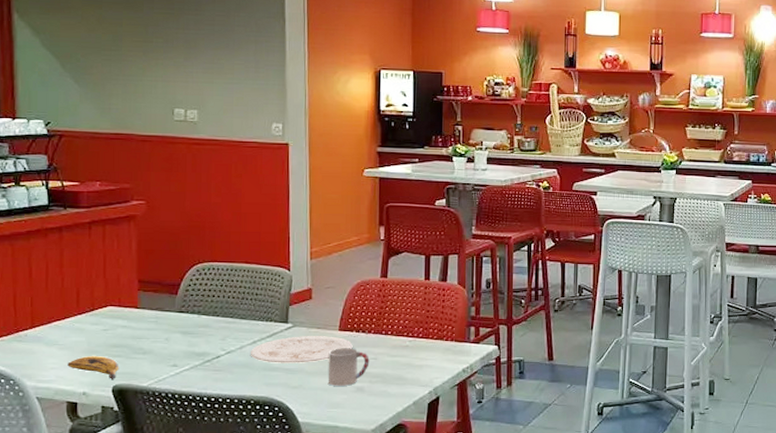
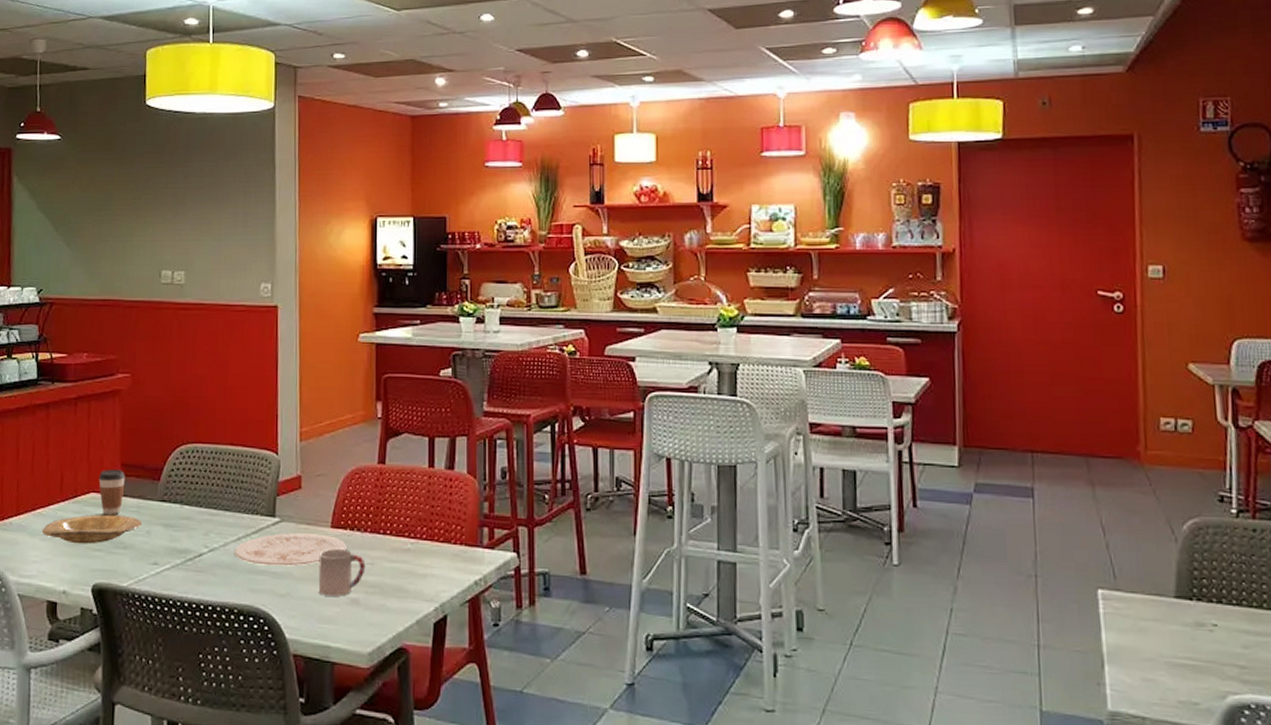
plate: none [59,325,161,351] -> present [42,514,143,544]
banana: present [67,356,119,379] -> none [49,549,100,577]
coffee cup: none [116,286,143,326] -> present [98,469,126,516]

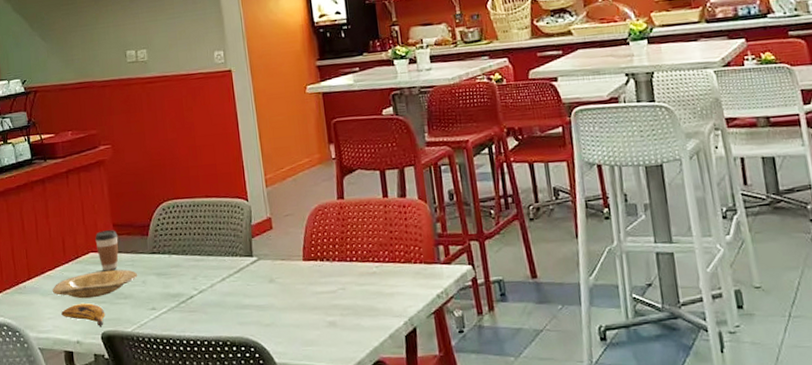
banana: none [49,549,100,577] -> present [61,303,106,326]
plate: present [234,533,347,566] -> none [220,267,319,301]
cup: present [318,549,366,596] -> none [295,278,338,322]

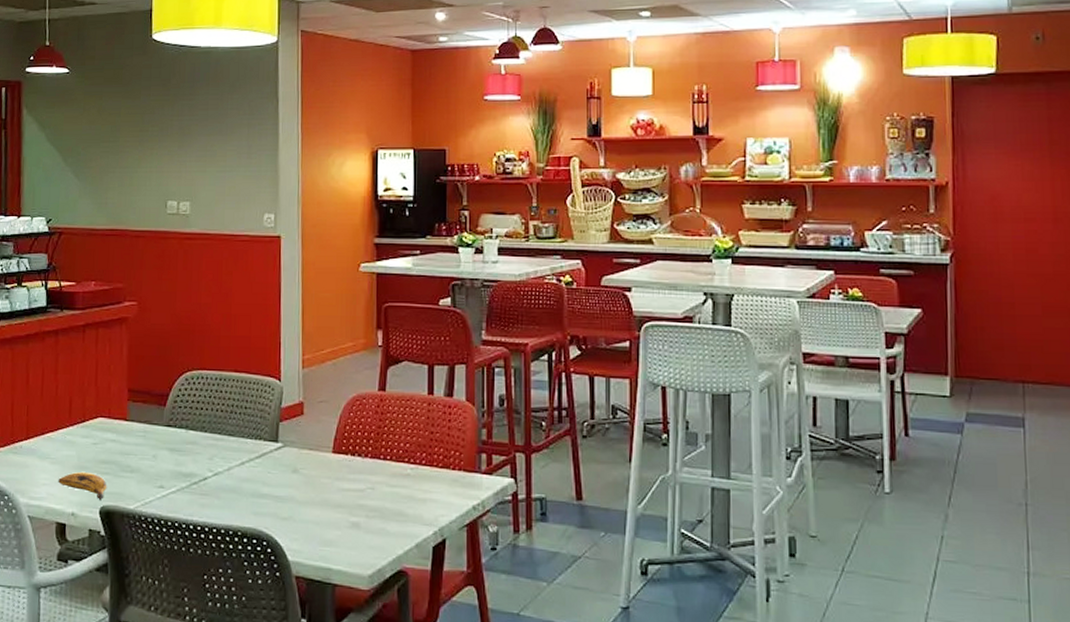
plate: present [52,269,138,299] -> none [51,438,149,468]
coffee cup: present [95,230,119,271] -> none [106,395,132,440]

